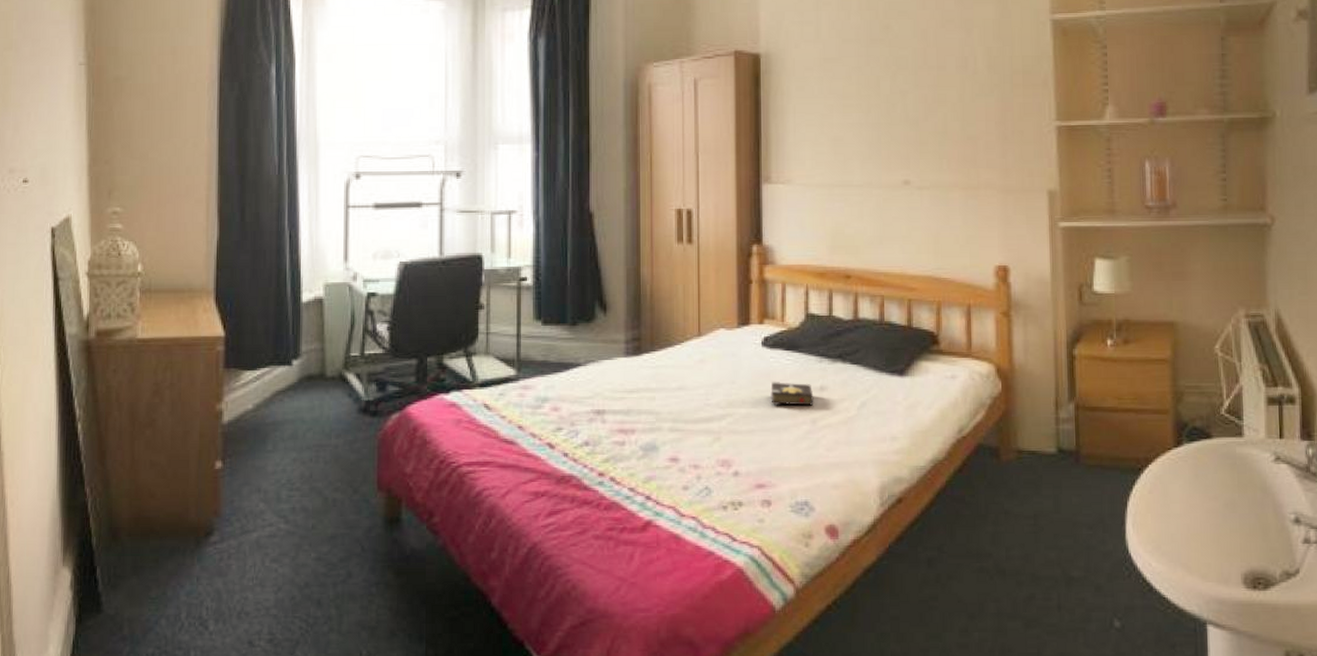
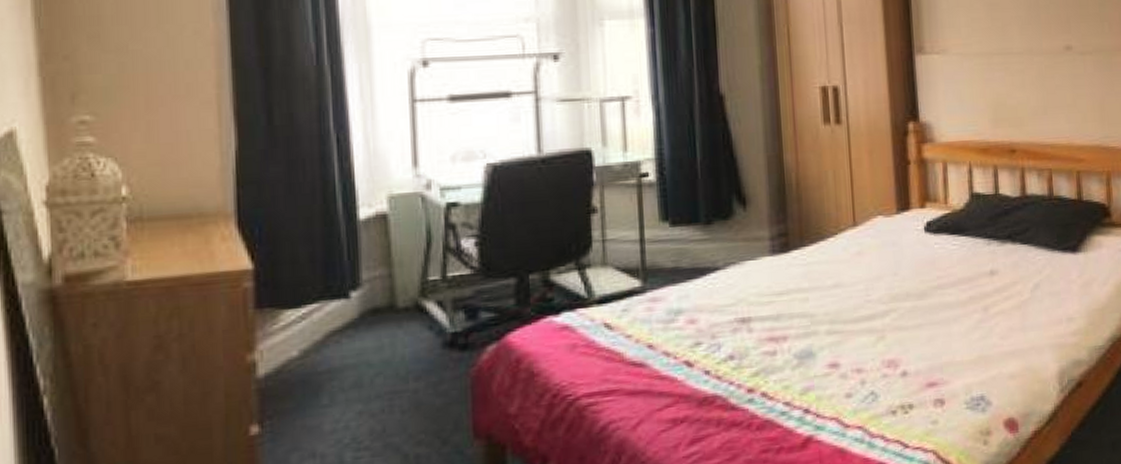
hardback book: present [770,381,814,406] -> none [937,268,984,295]

